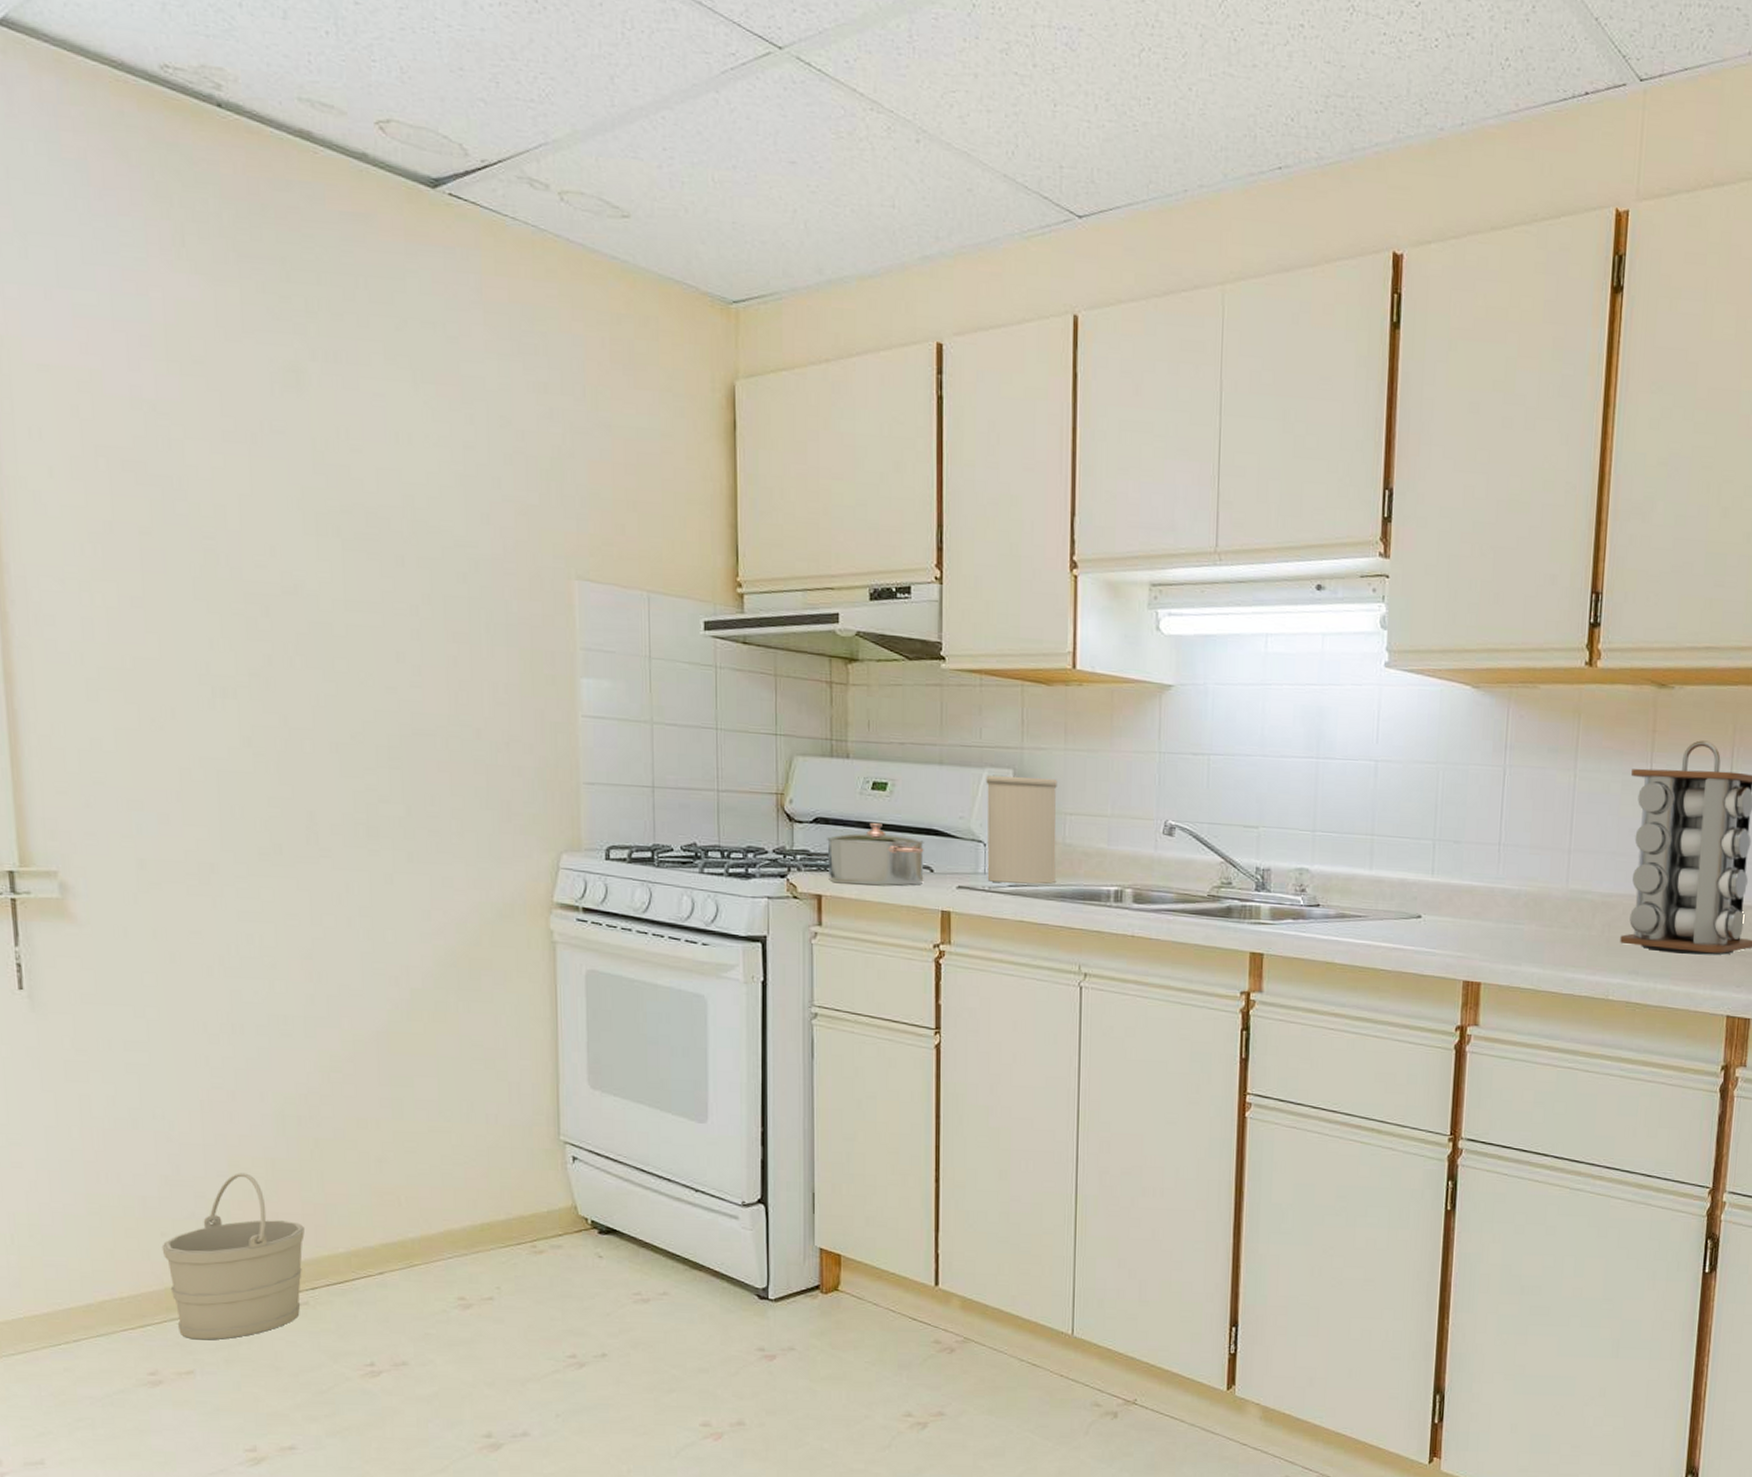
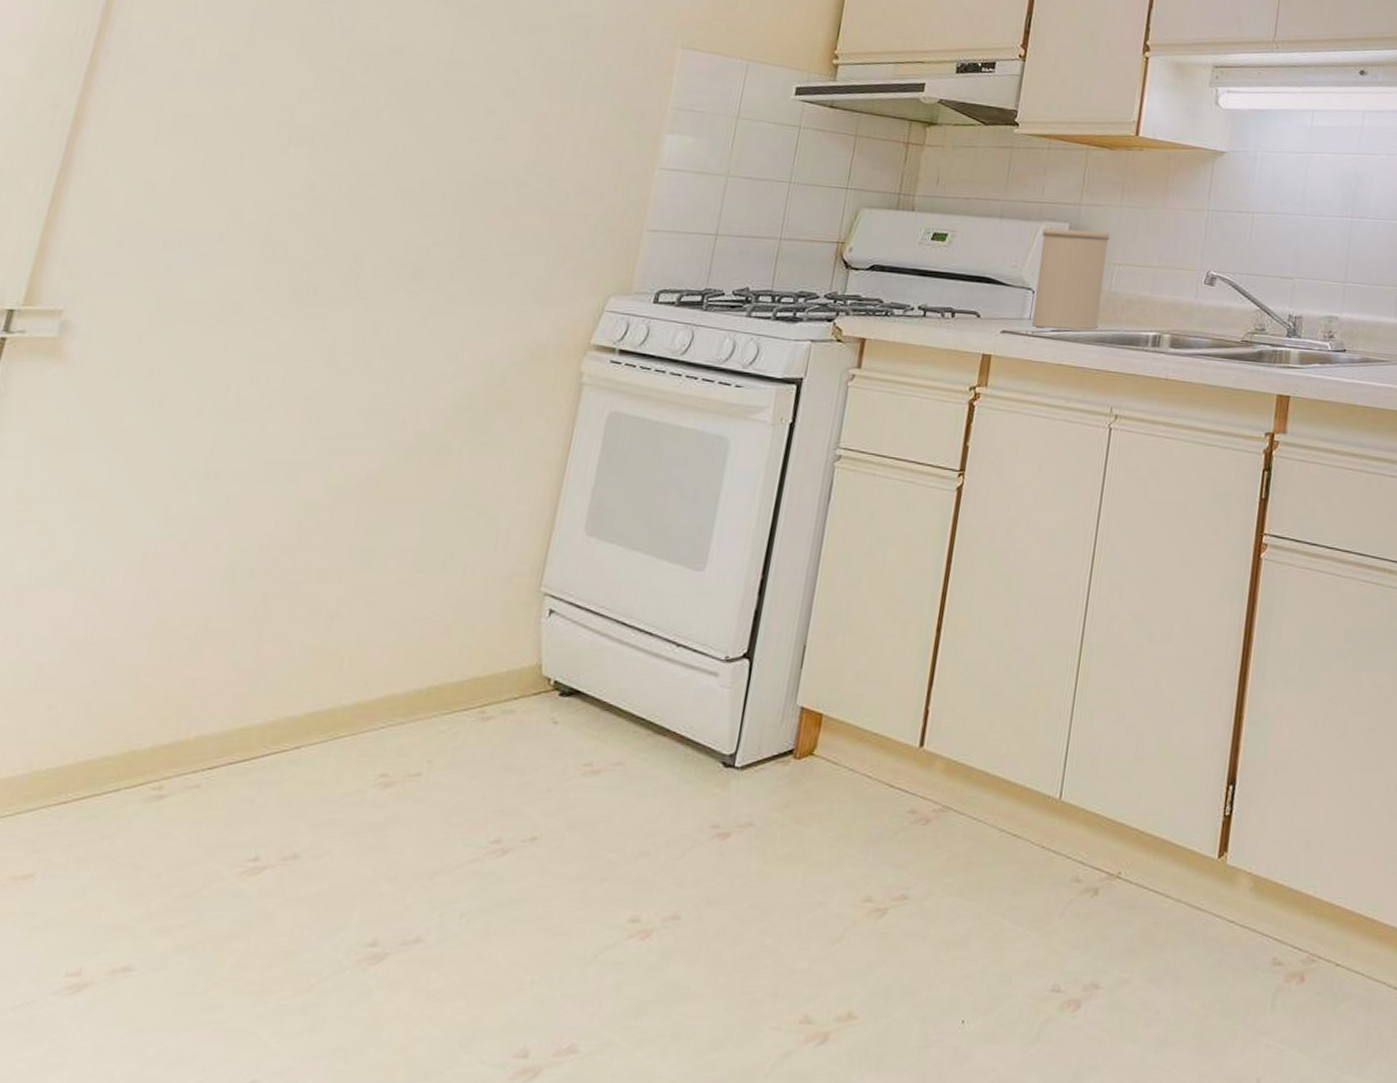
bucket: present [161,1173,305,1340] -> none [31,633,222,835]
cooking pot: present [827,822,924,887] -> none [875,270,975,331]

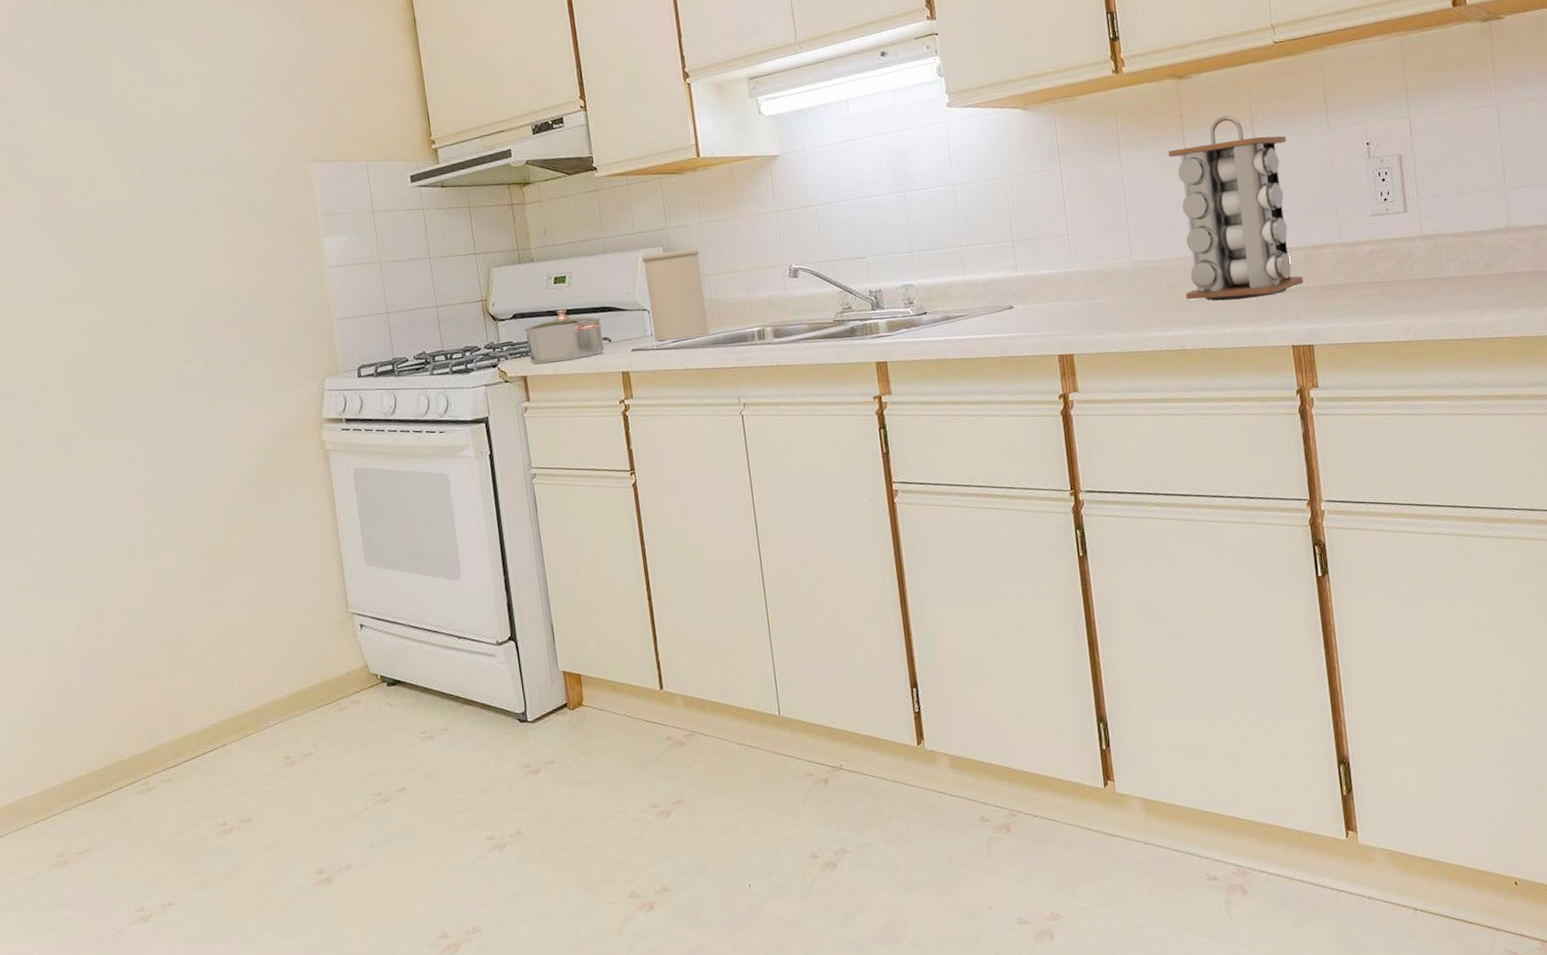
cooking pot: none [875,270,975,331] -> present [525,309,605,365]

